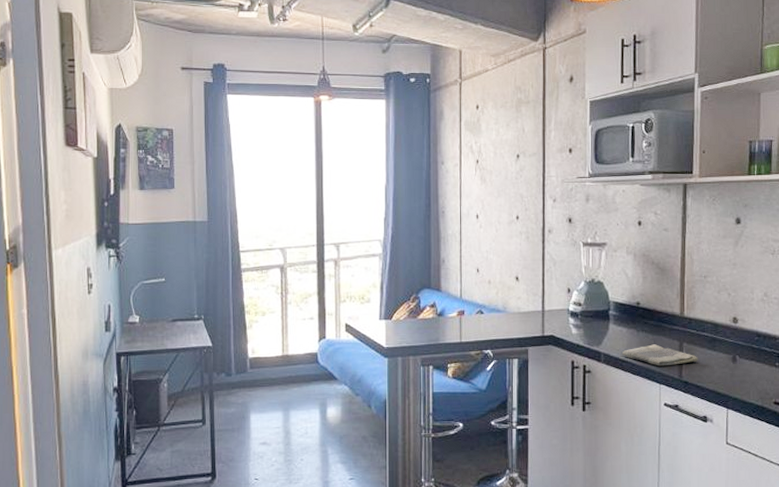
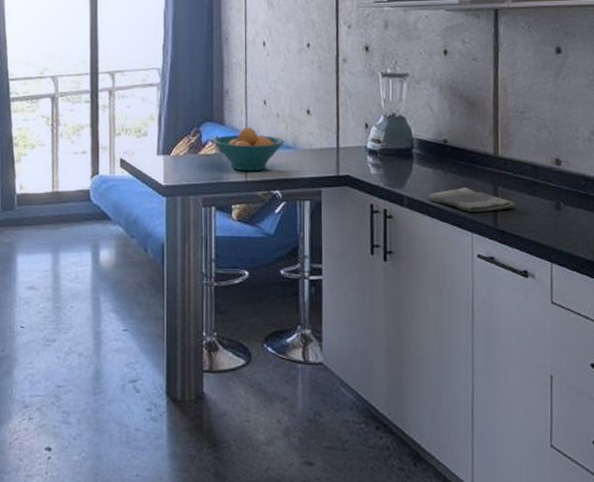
fruit bowl: none [431,293,495,333] -> present [213,127,284,171]

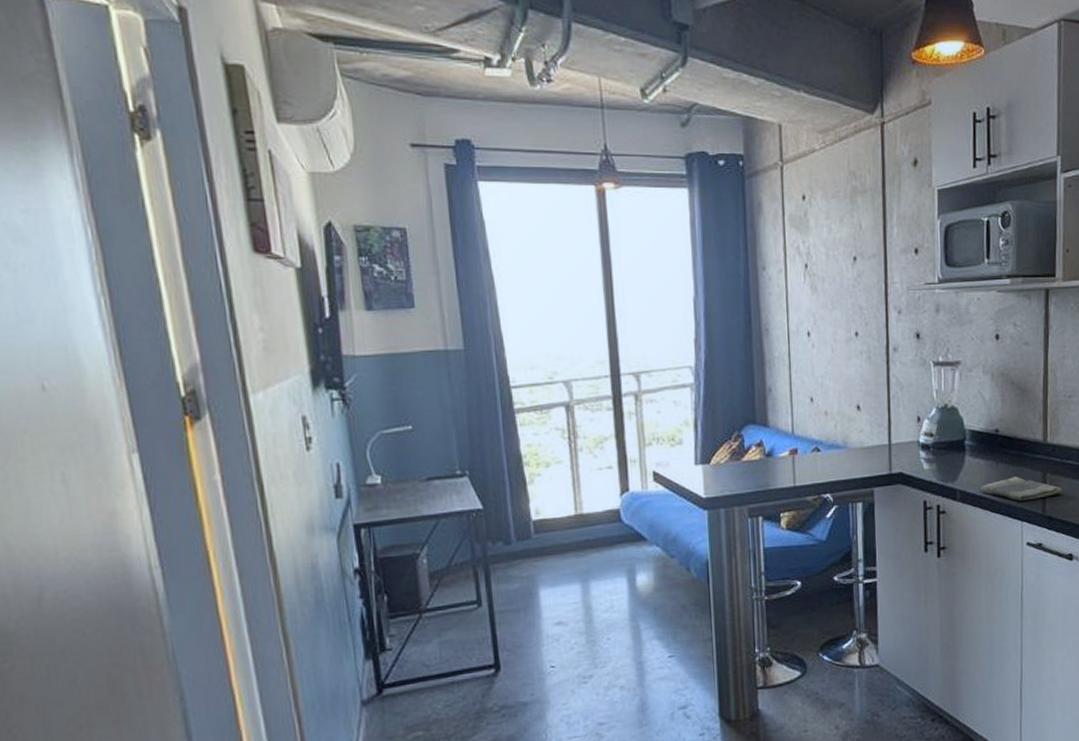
fruit bowl: present [213,127,284,171] -> none [757,427,834,476]

